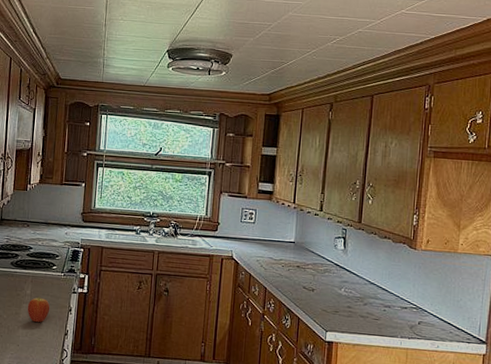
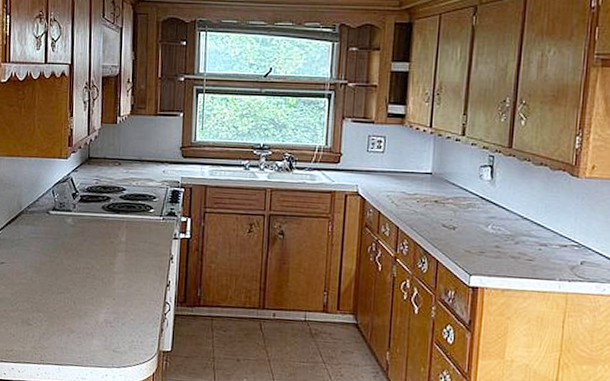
fruit: present [27,297,50,323] -> none [122,244,149,274]

